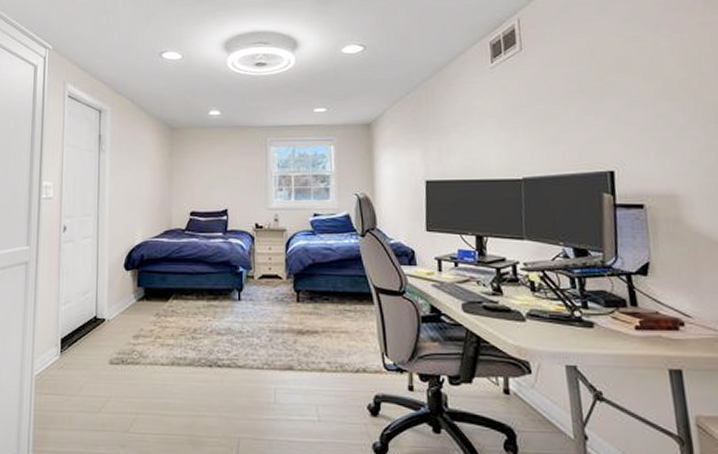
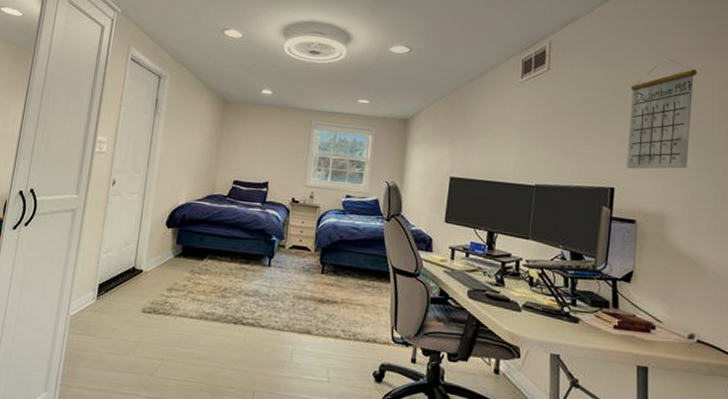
calendar: none [617,19,696,149] -> present [626,58,697,170]

